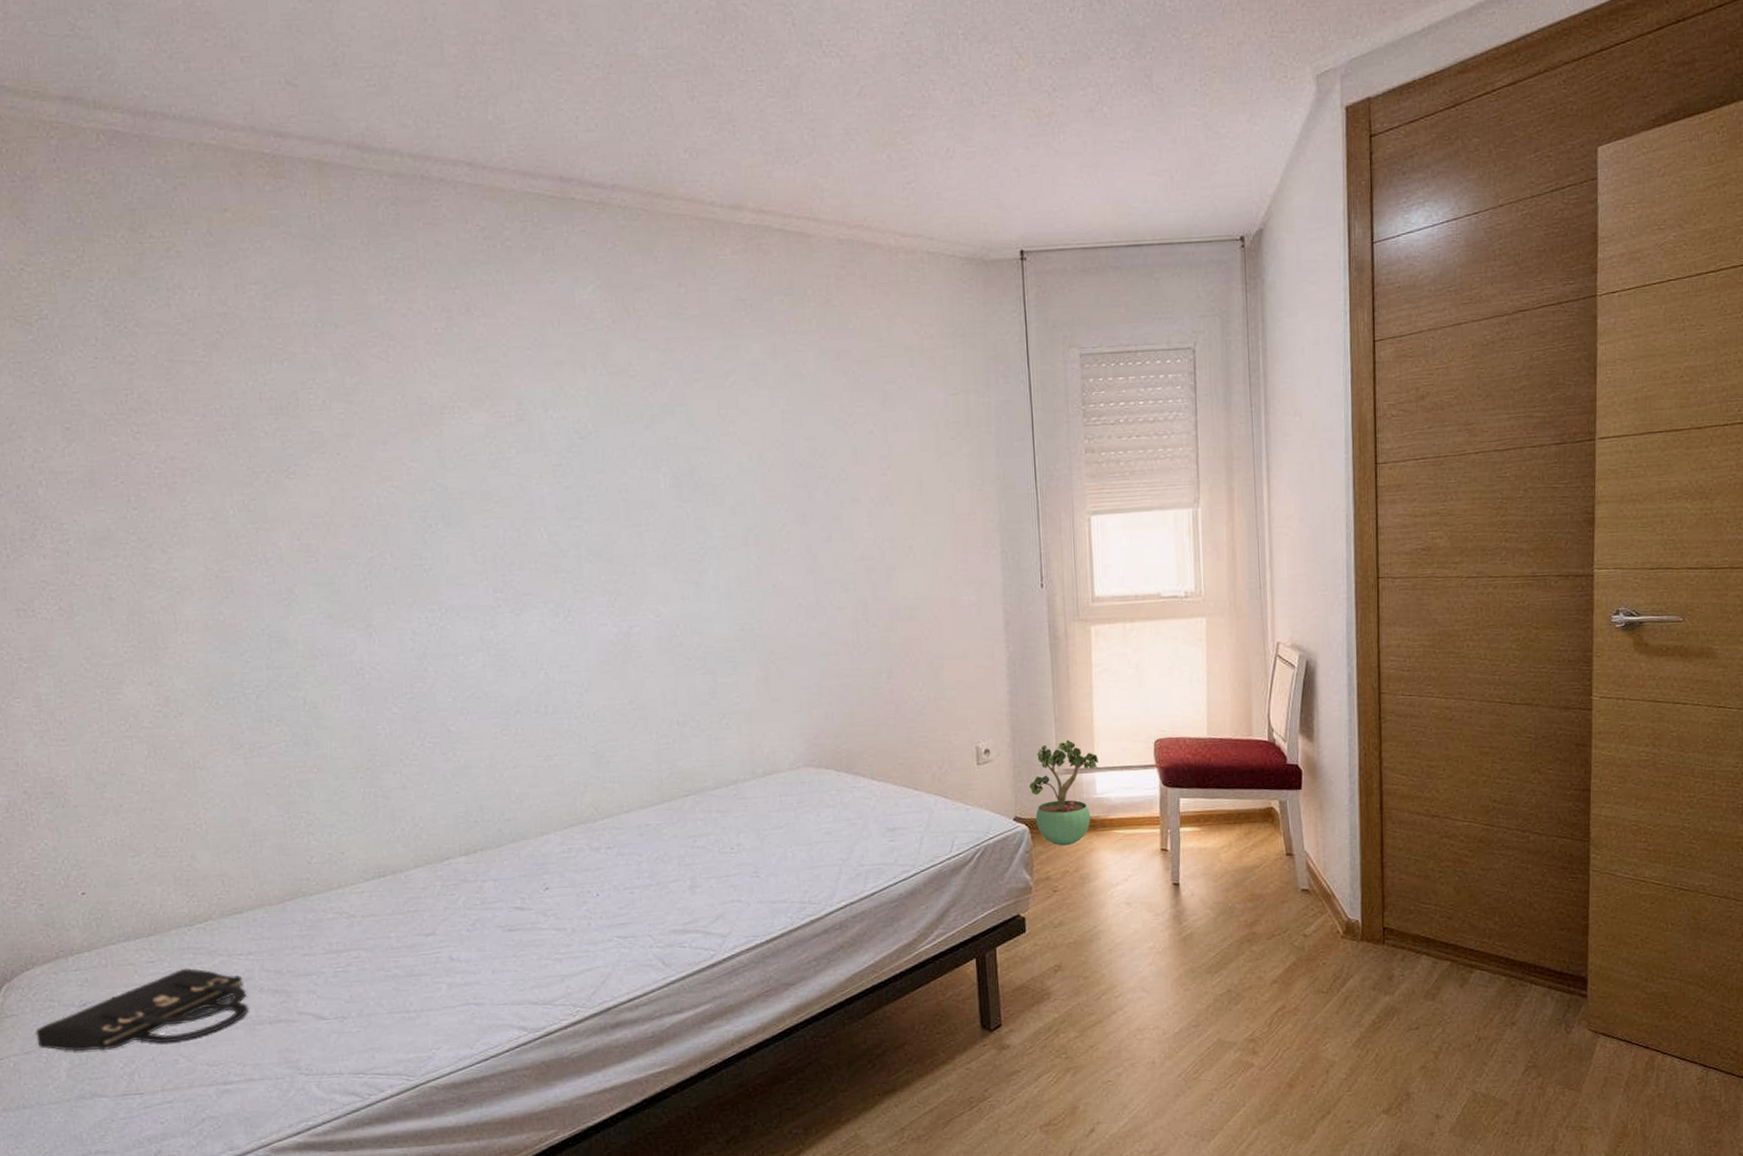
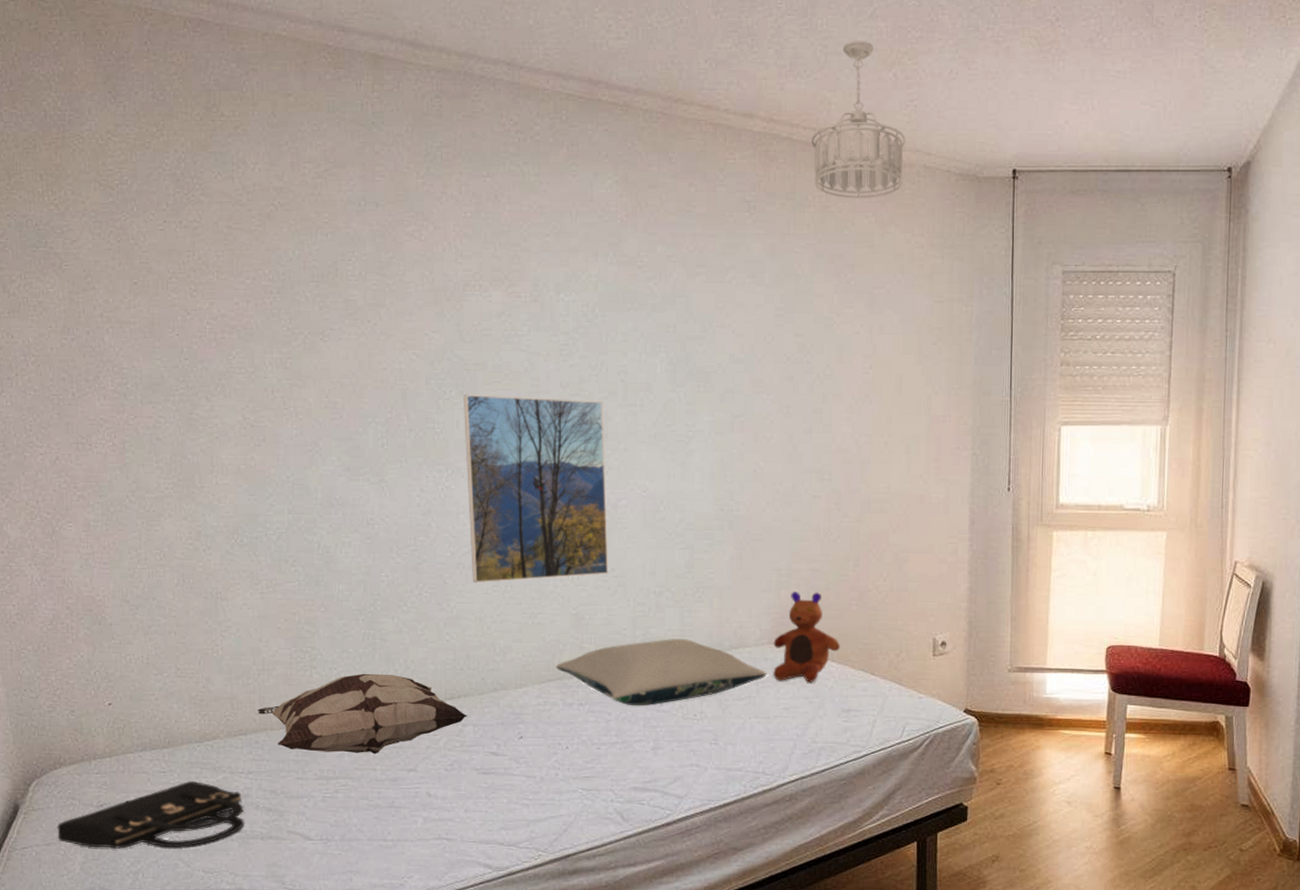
decorative pillow: none [252,834,486,924] -> present [257,673,467,754]
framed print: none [451,523,627,729] -> present [464,394,609,584]
pillow: none [577,769,805,845] -> present [555,639,767,706]
ceiling light fixture: none [805,120,907,291] -> present [811,40,906,199]
toy: none [809,708,880,805] -> present [773,592,840,683]
potted plant: present [1029,739,1098,846] -> none [981,639,1050,742]

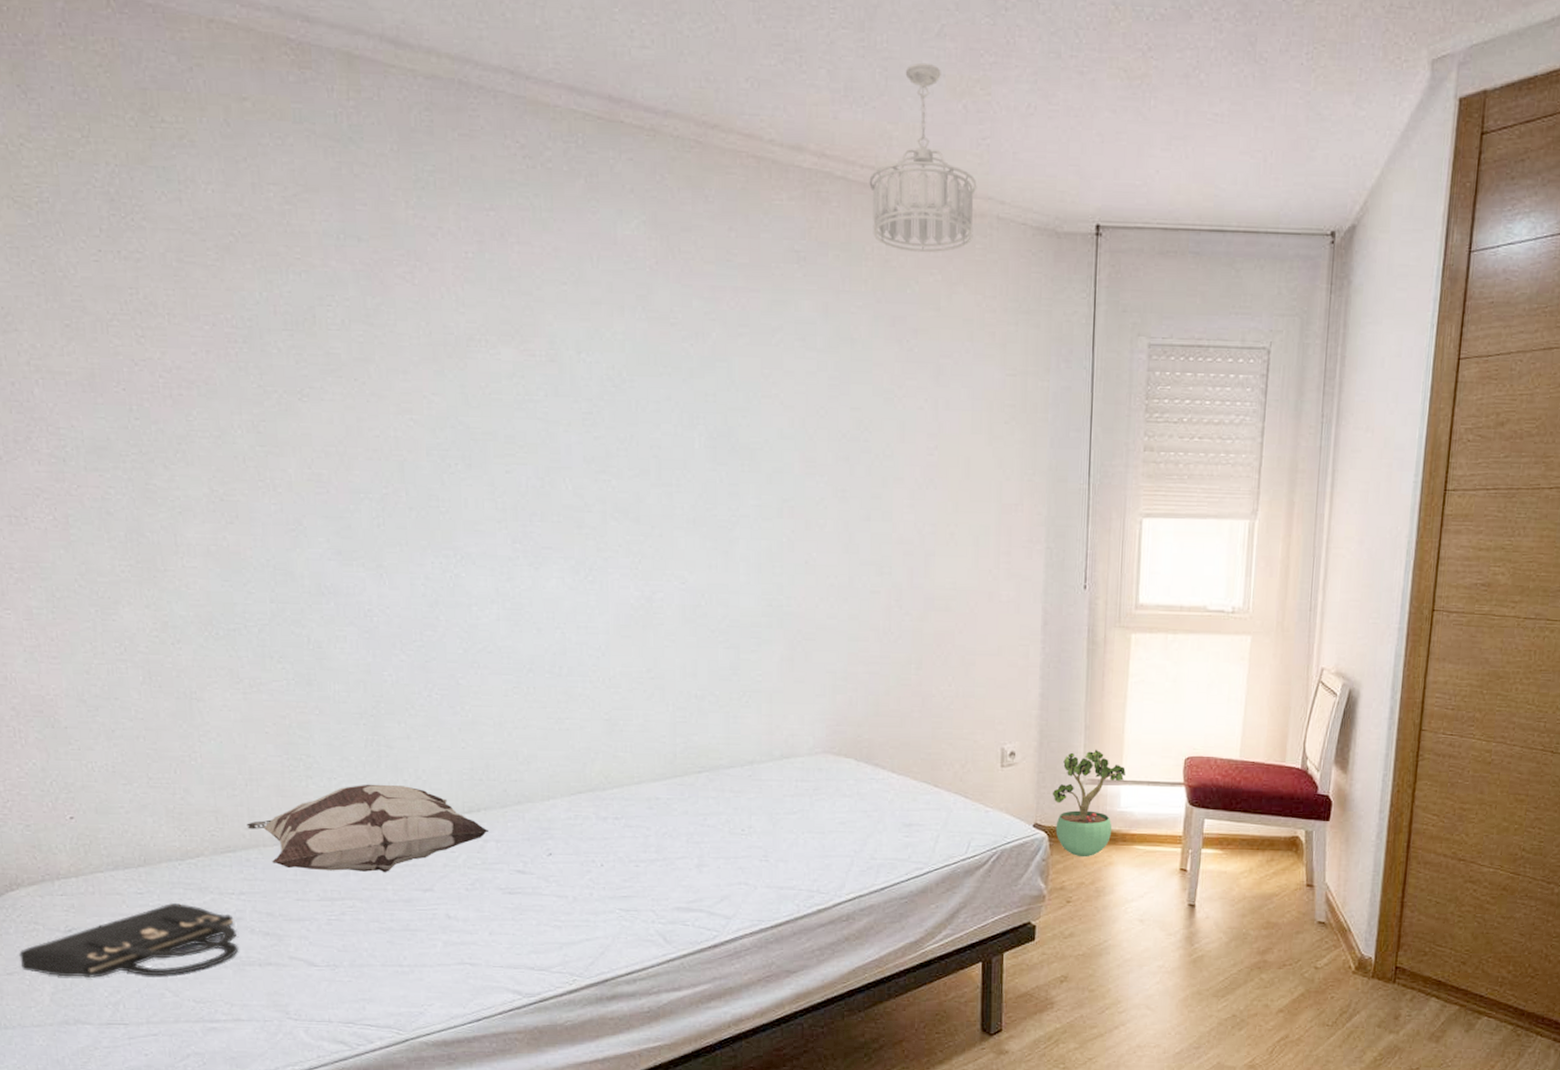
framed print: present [464,394,609,584] -> none [472,468,644,685]
pillow: present [555,639,767,706] -> none [586,747,821,821]
toy: present [773,592,840,683] -> none [828,696,901,795]
potted plant: none [981,639,1050,742] -> present [1052,749,1126,858]

